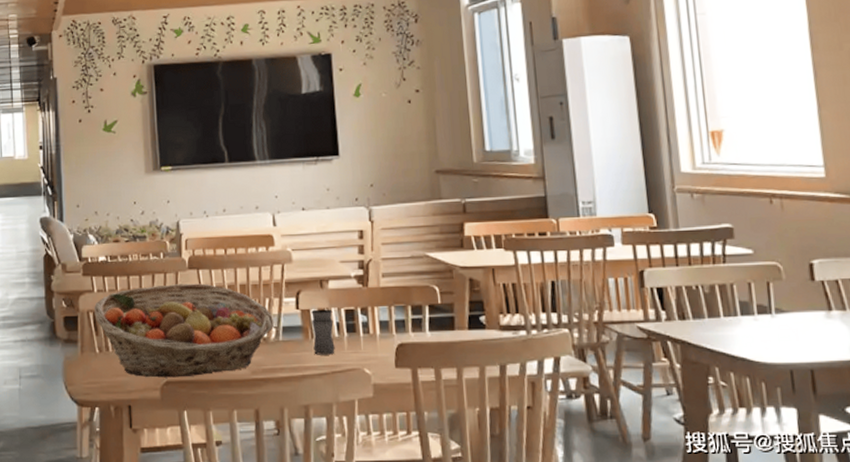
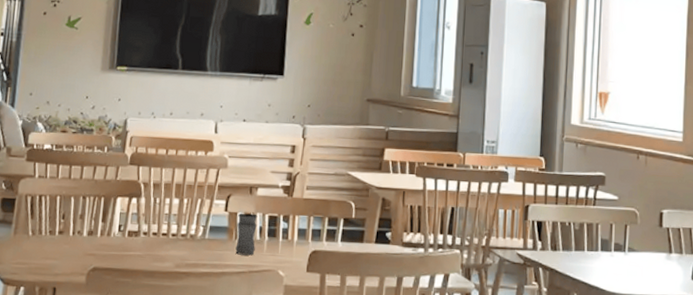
fruit basket: present [94,283,274,378] -> none [32,177,203,265]

